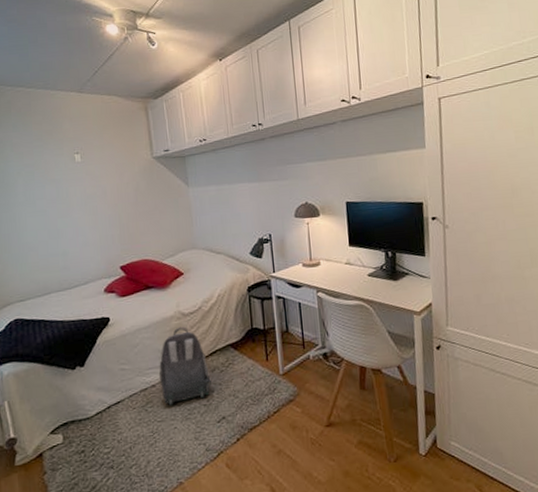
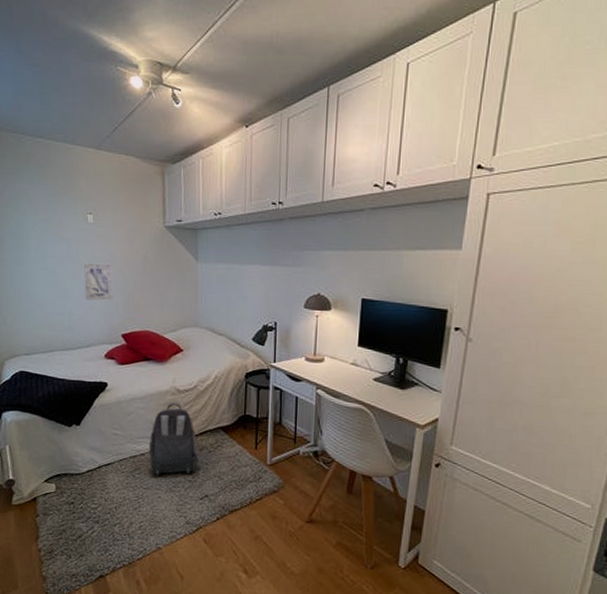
wall art: none [74,198,108,237] -> present [83,262,113,301]

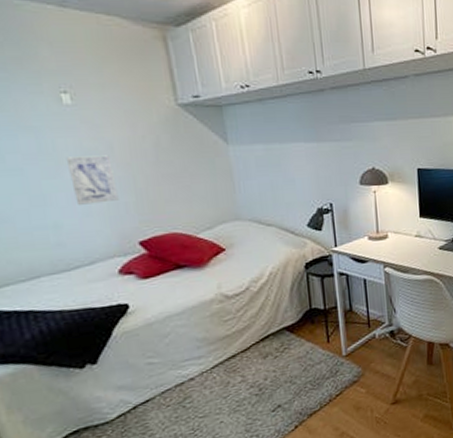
backpack: present [148,402,198,476] -> none [197,310,264,399]

